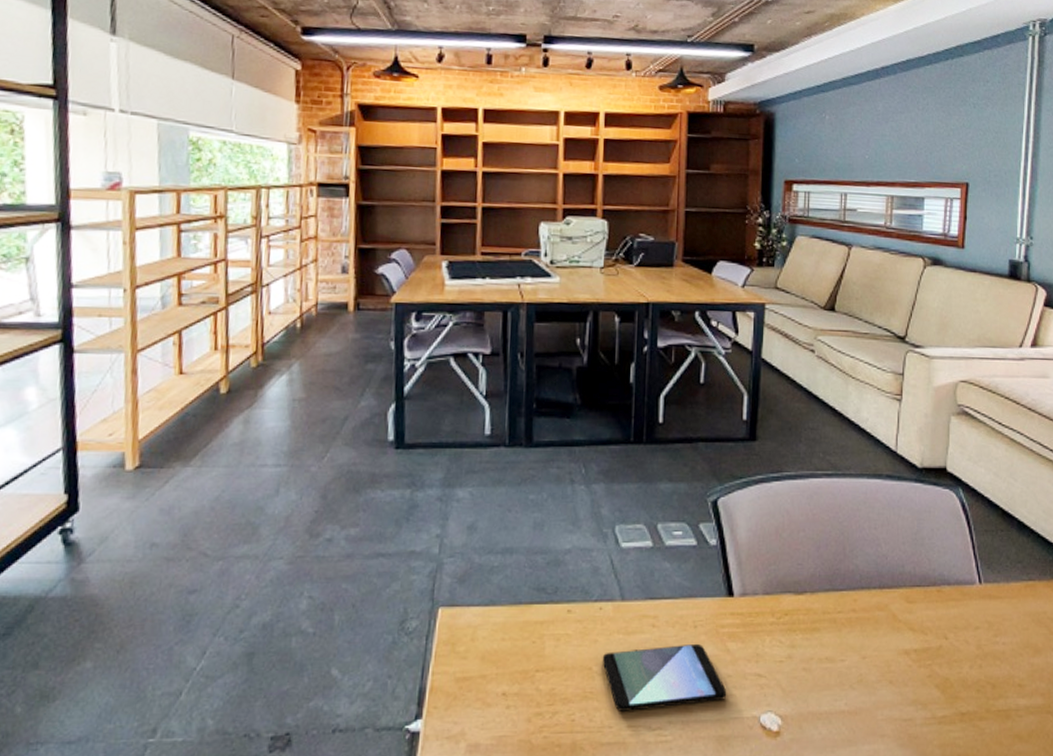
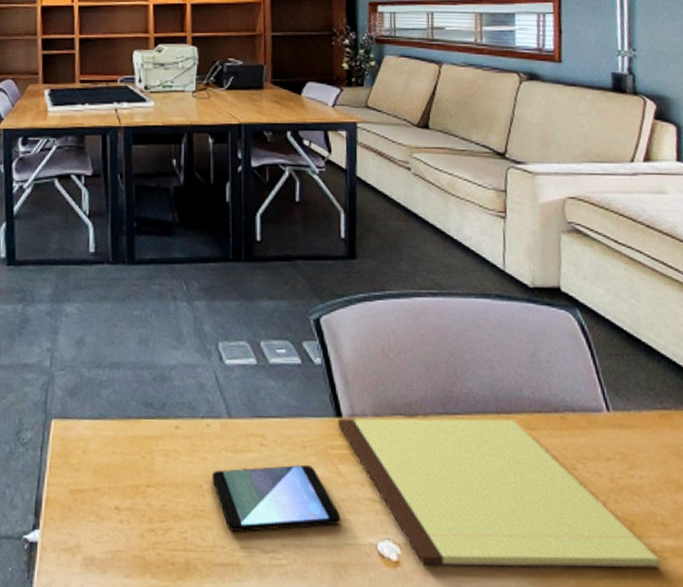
notepad: none [729,594,1014,734] -> present [338,418,660,568]

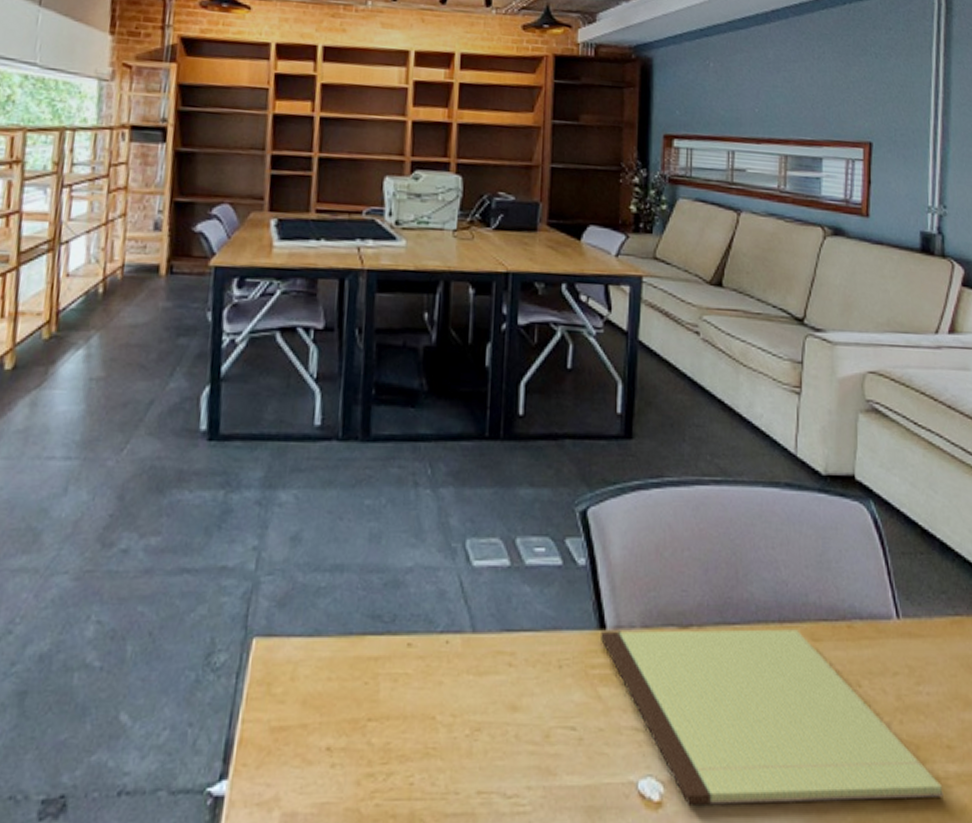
smartphone: present [211,464,340,532] -> none [447,687,597,773]

